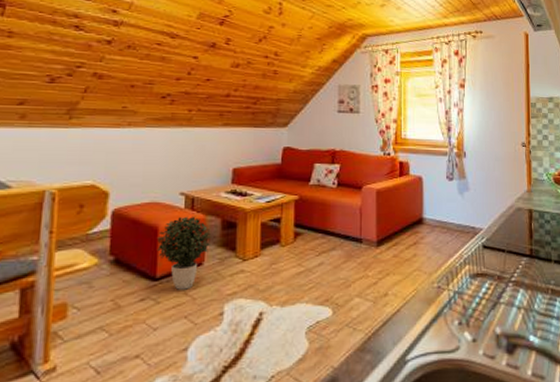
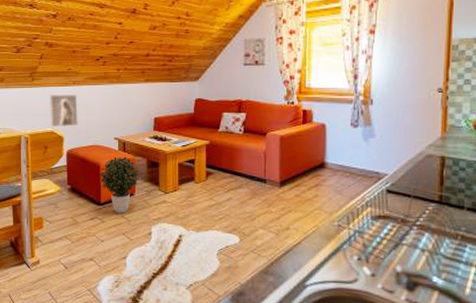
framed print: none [91,138,133,180] -> present [50,95,78,127]

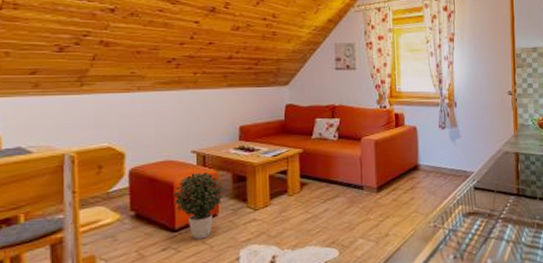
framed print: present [50,95,78,127] -> none [106,102,144,142]

